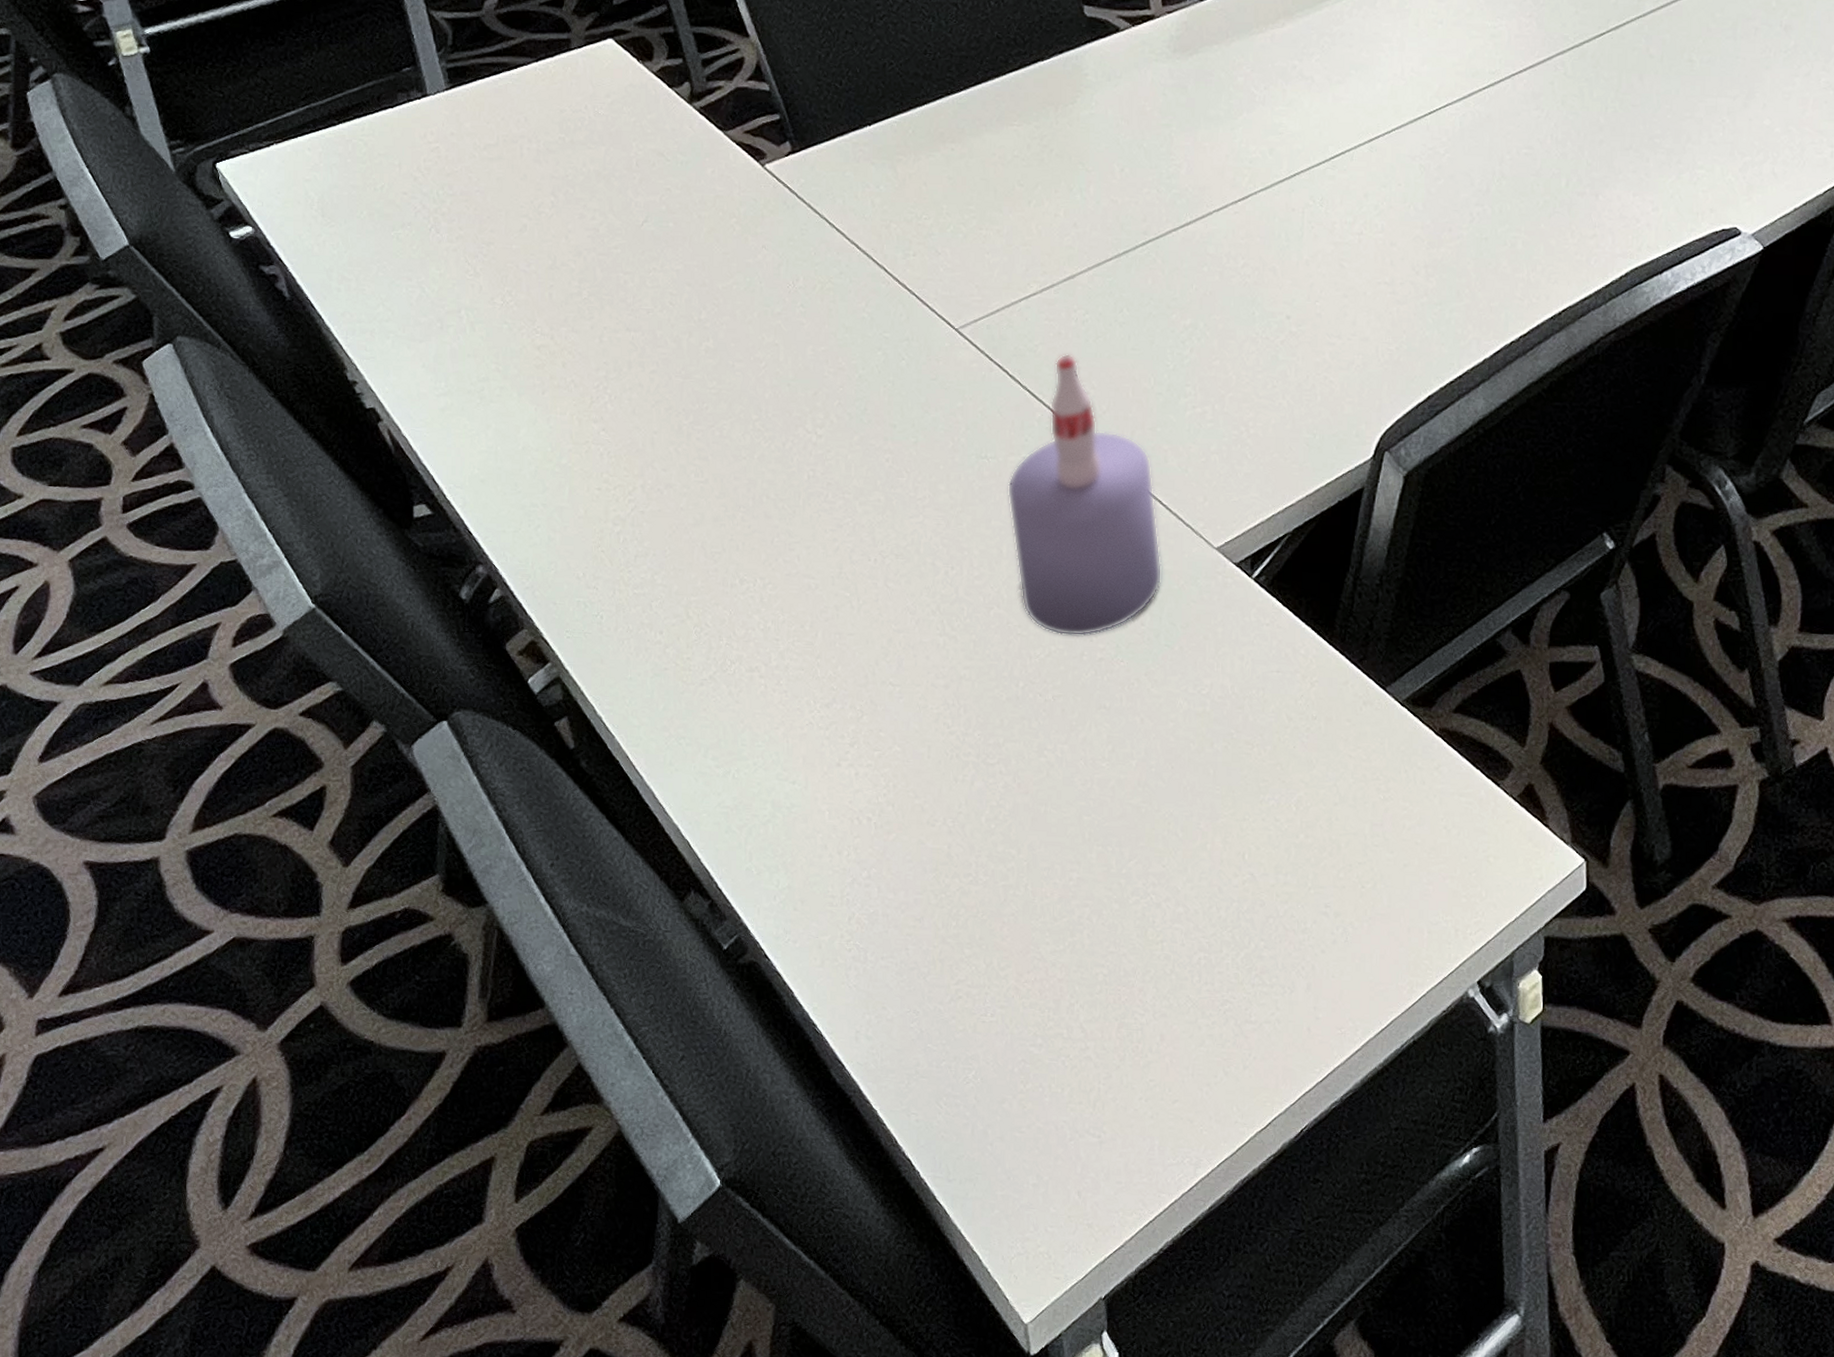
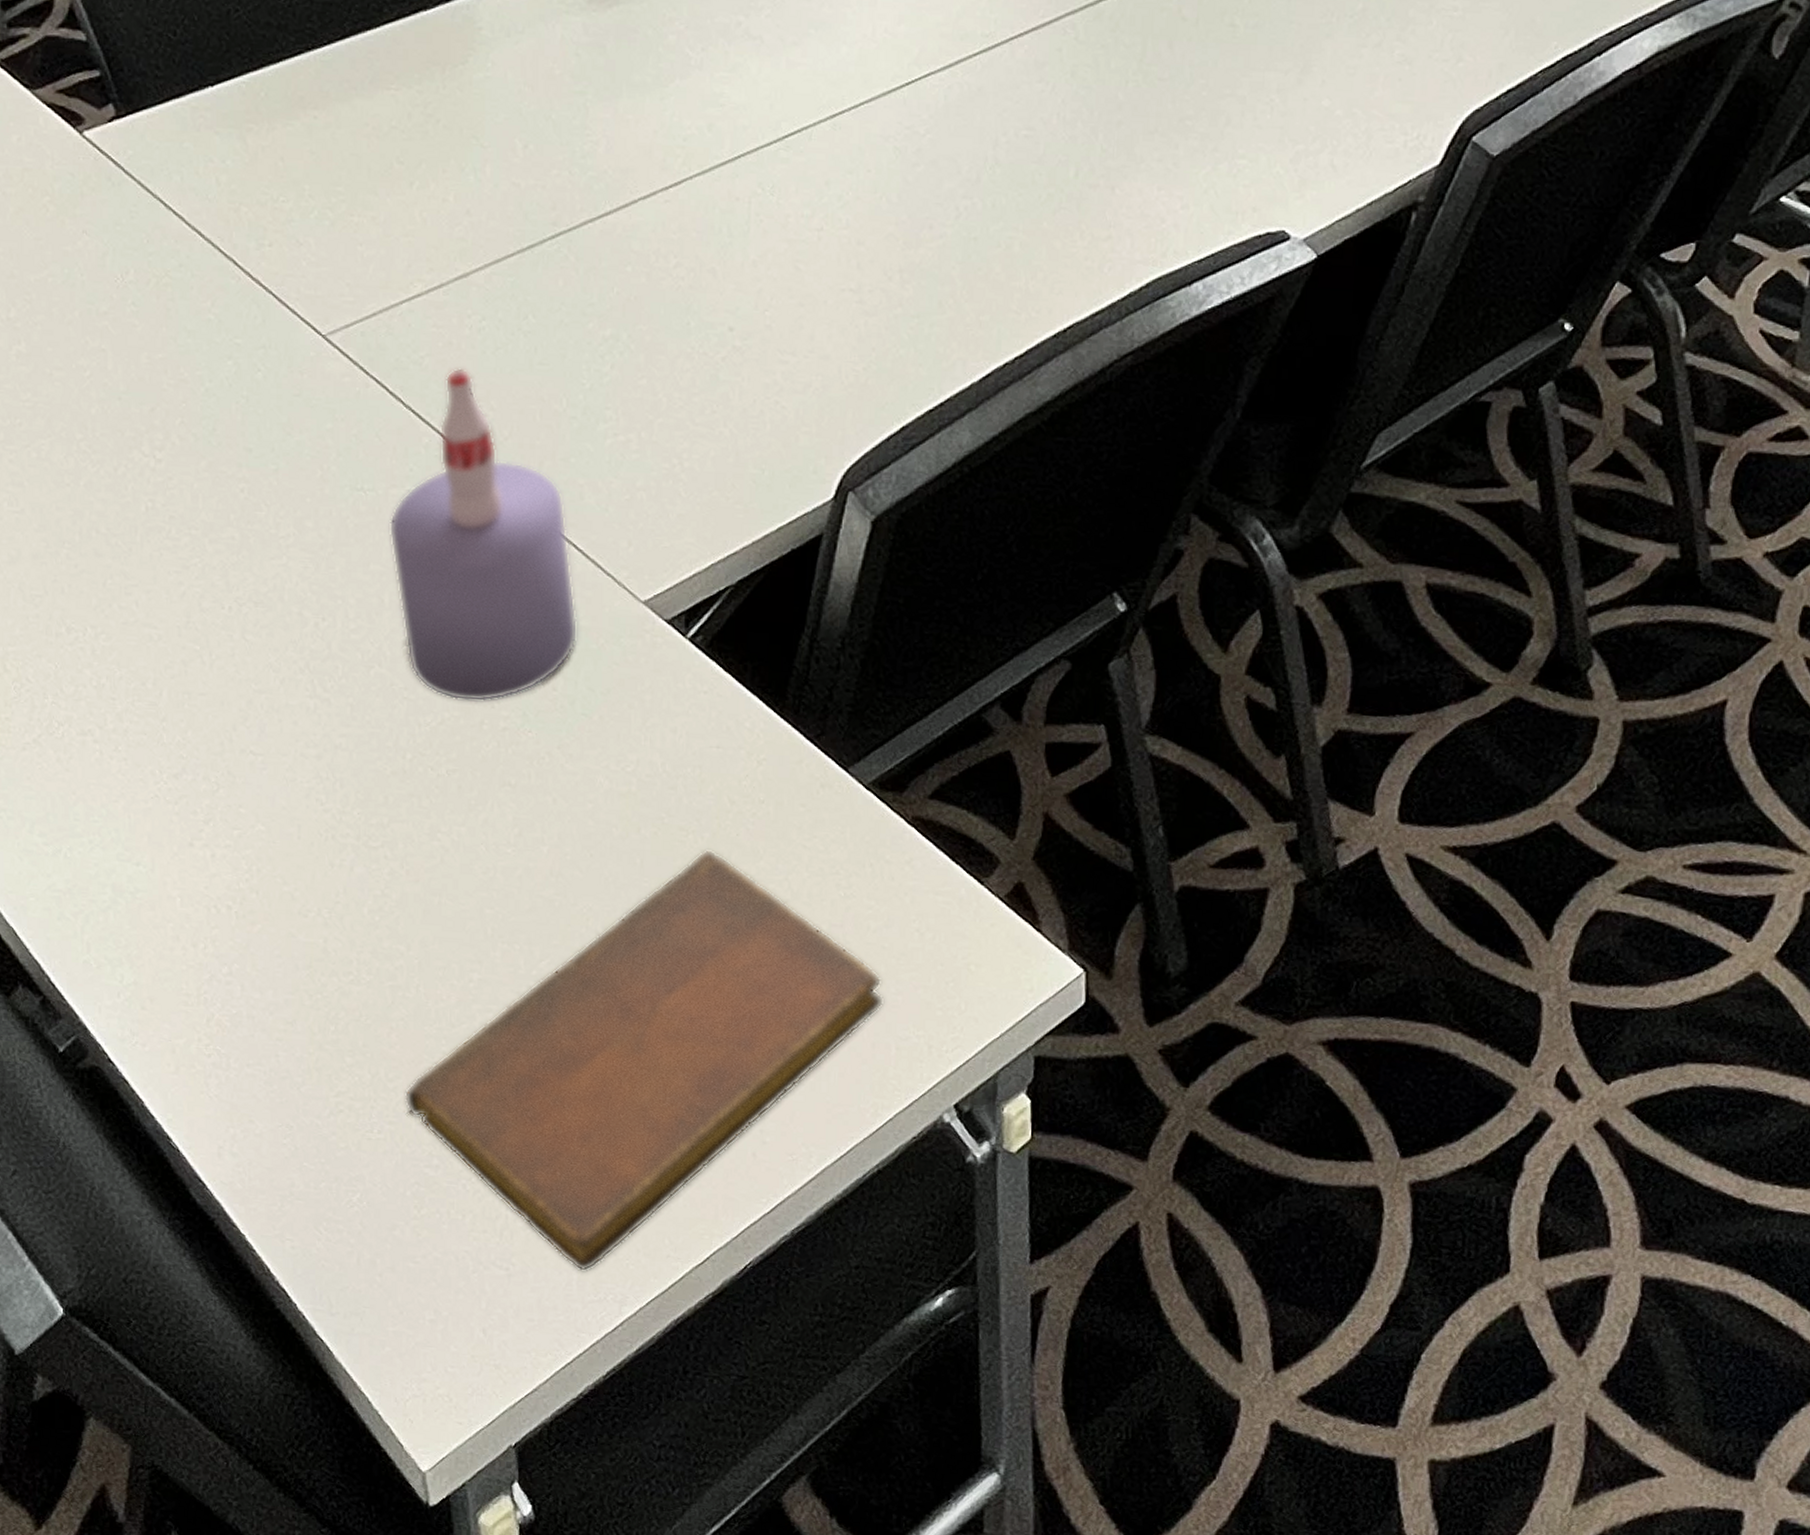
notebook: none [1013,759,1418,1138] -> present [404,848,885,1272]

